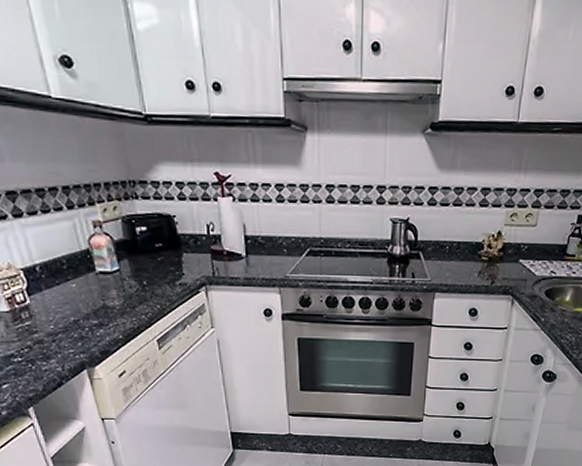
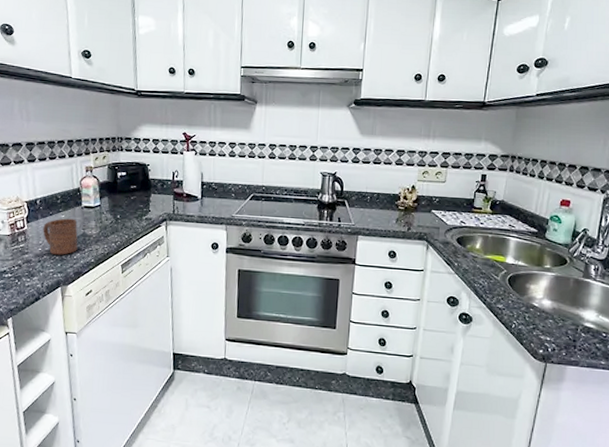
cup: none [50,288,100,332] -> present [42,218,78,255]

